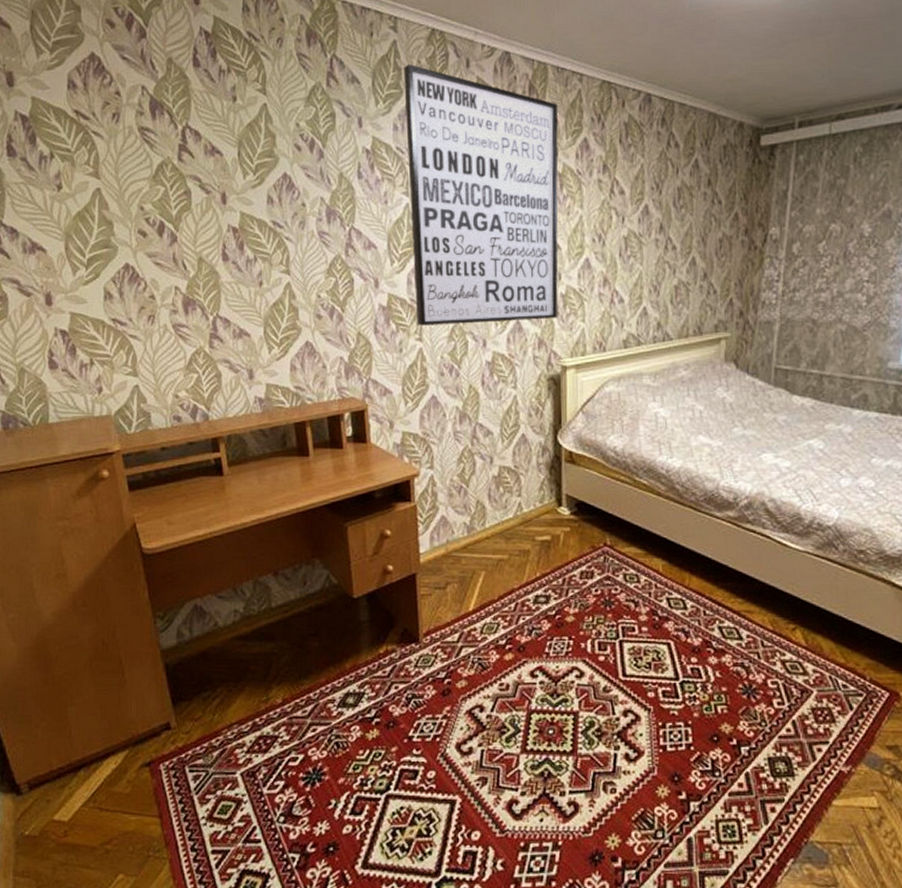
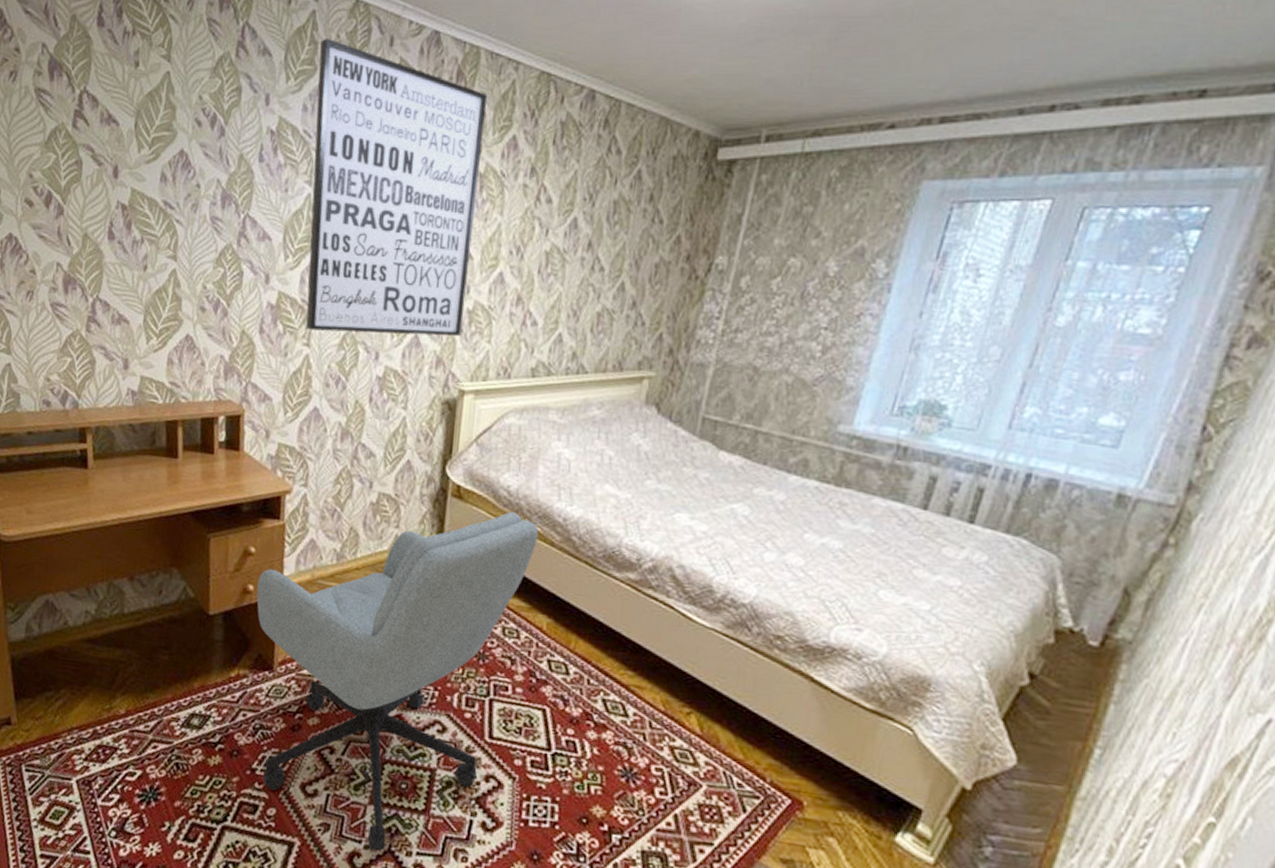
office chair: none [396,469,646,796] -> present [256,511,538,851]

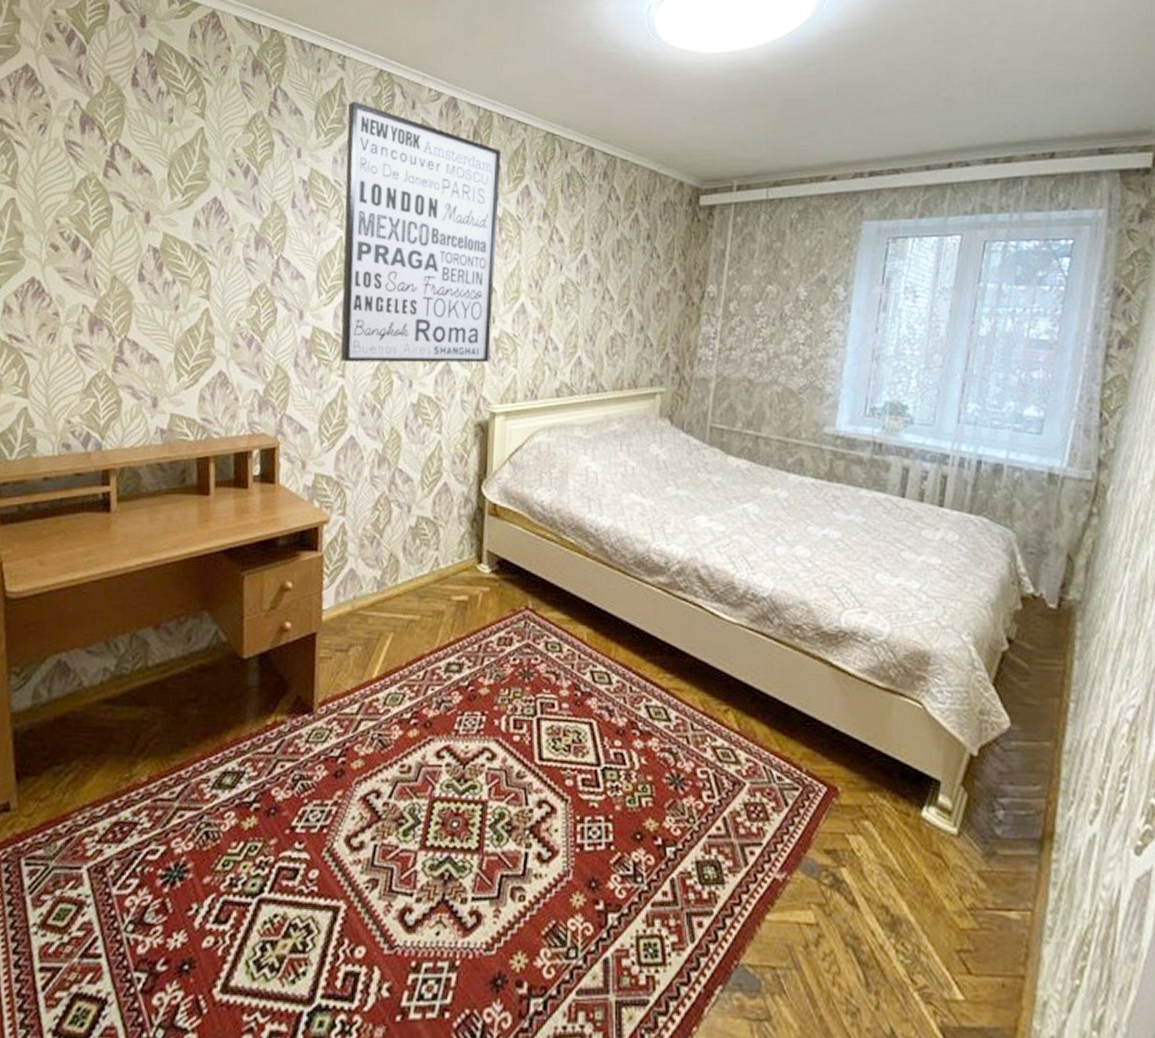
office chair: present [256,511,538,851] -> none [294,525,573,903]

